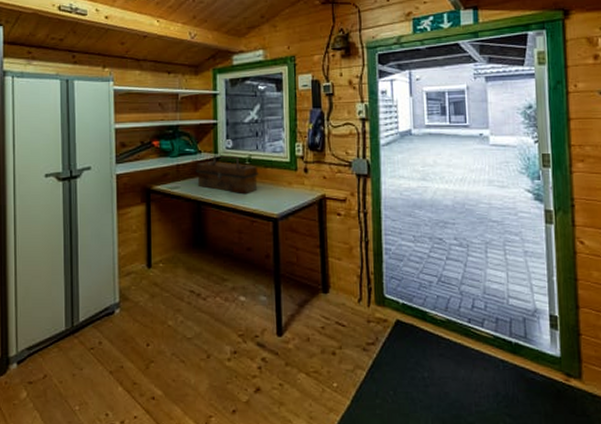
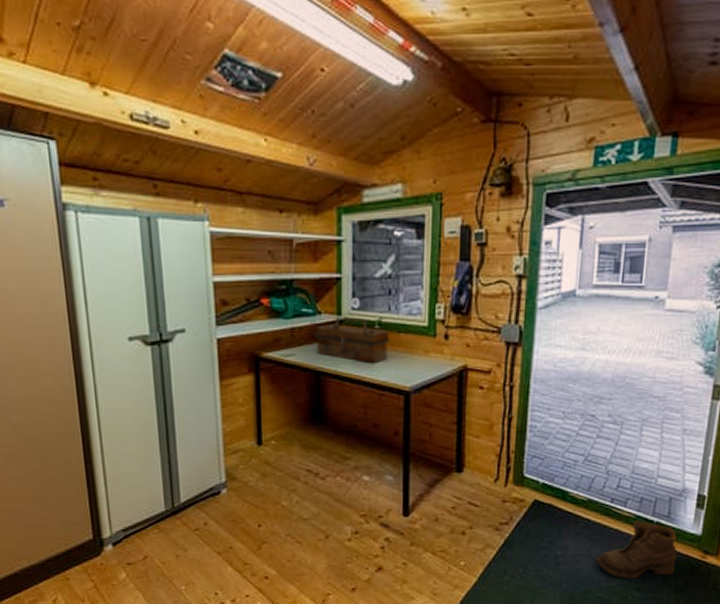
boot: none [462,341,542,403] -> present [596,521,678,579]

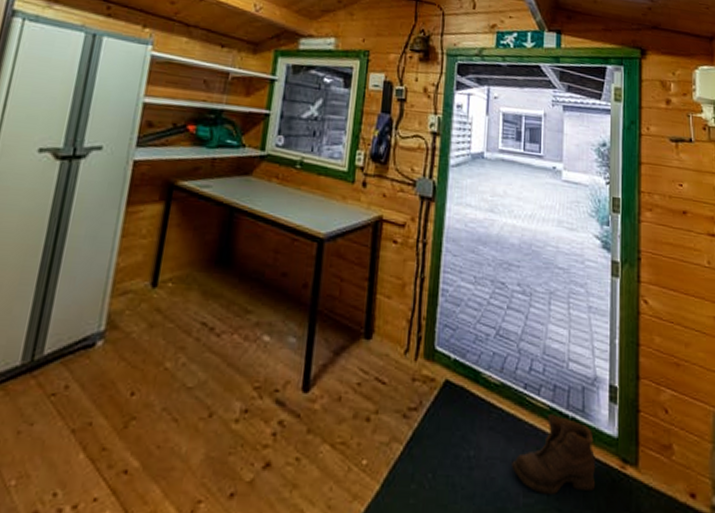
toolbox: present [314,317,390,364] -> none [234,152,310,205]

